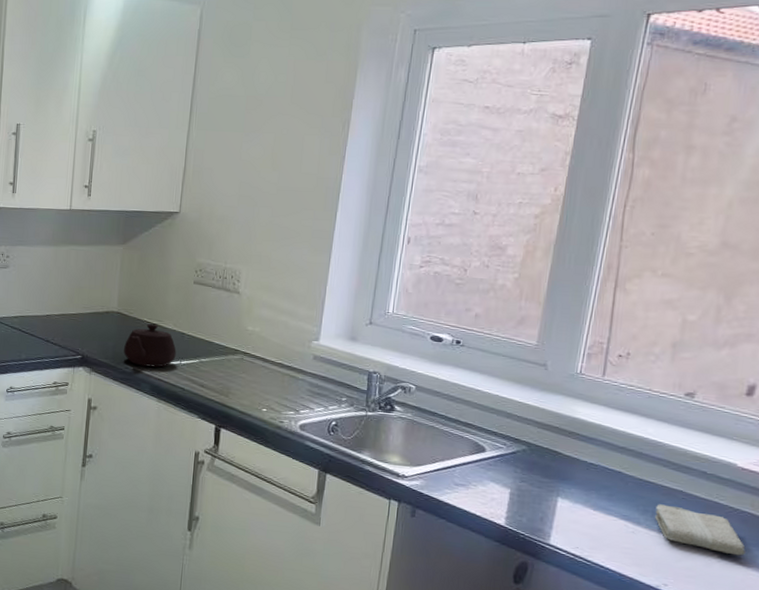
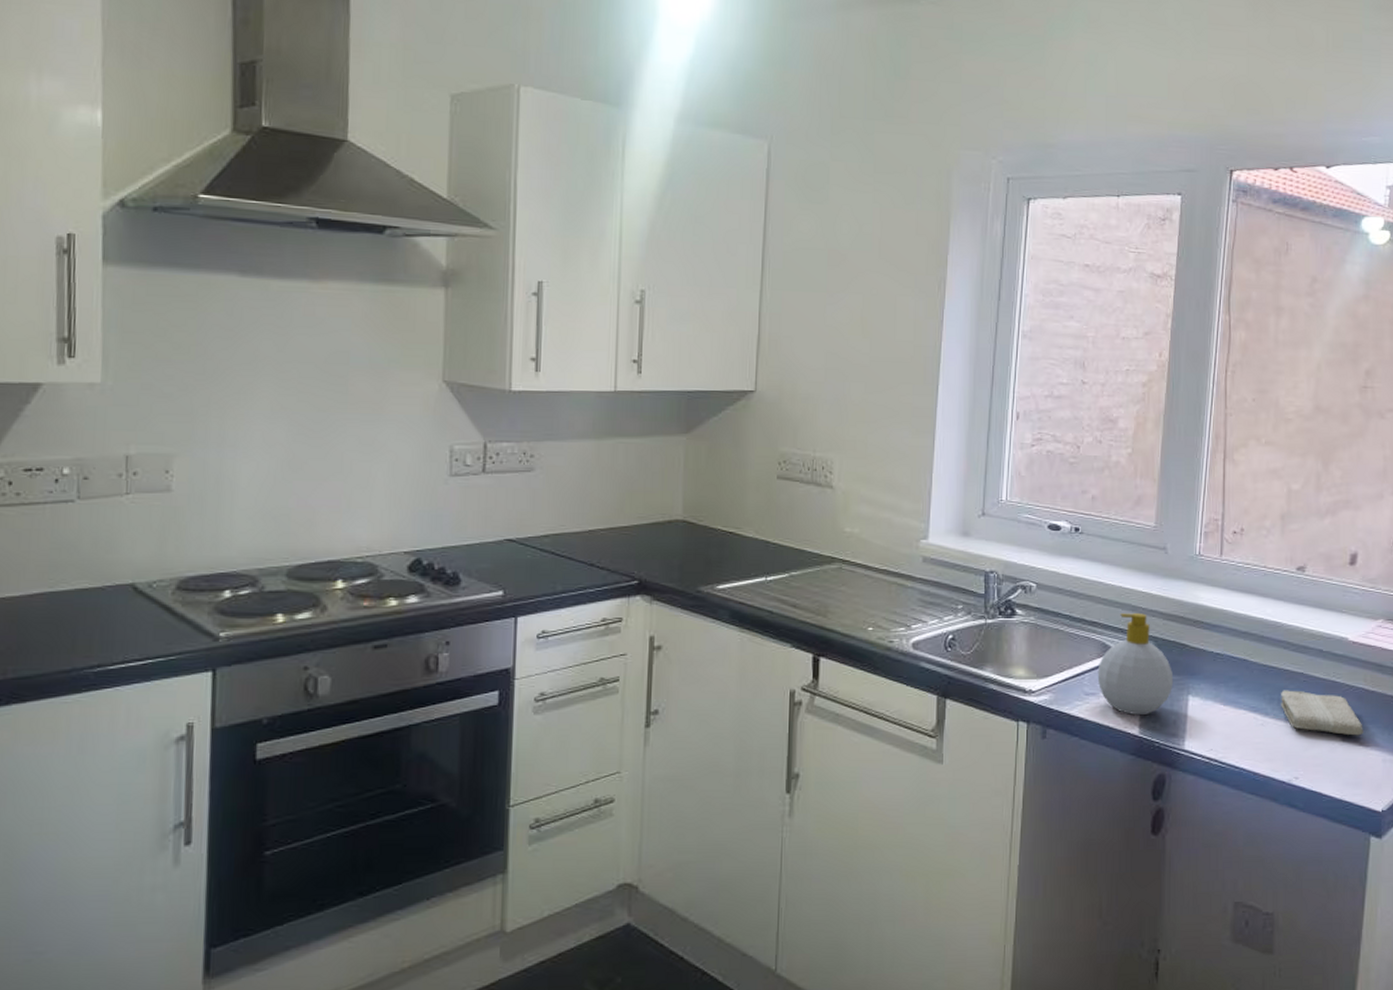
teapot: present [124,324,176,368] -> none [693,533,760,588]
soap bottle: none [468,418,544,509] -> present [1097,613,1174,716]

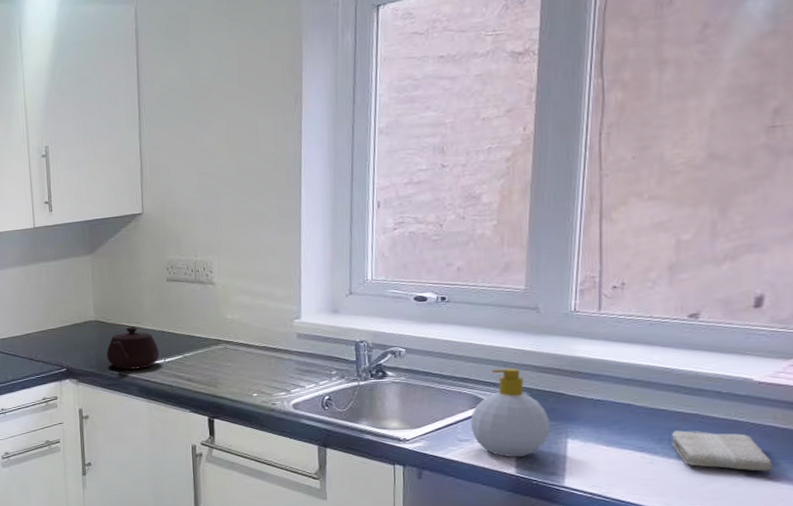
teapot: none [693,533,760,588] -> present [107,327,159,370]

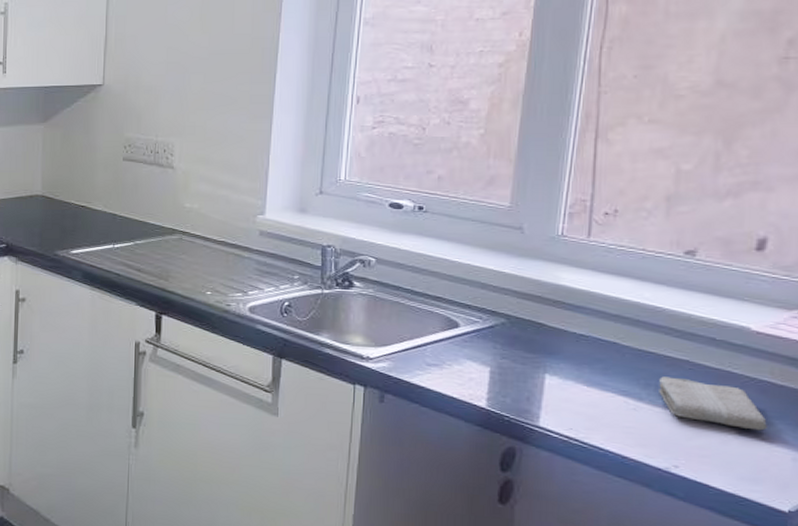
teapot: present [107,327,159,370] -> none [51,207,108,253]
soap bottle: present [470,368,551,458] -> none [441,290,528,389]

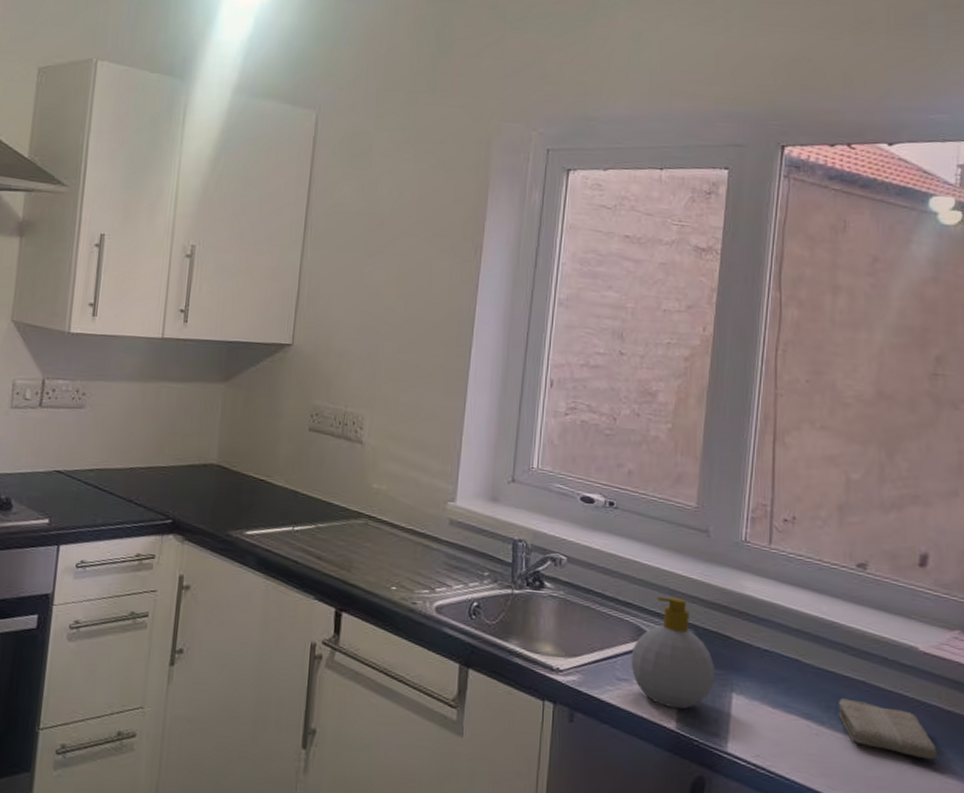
soap bottle: none [441,290,528,389] -> present [631,596,716,709]

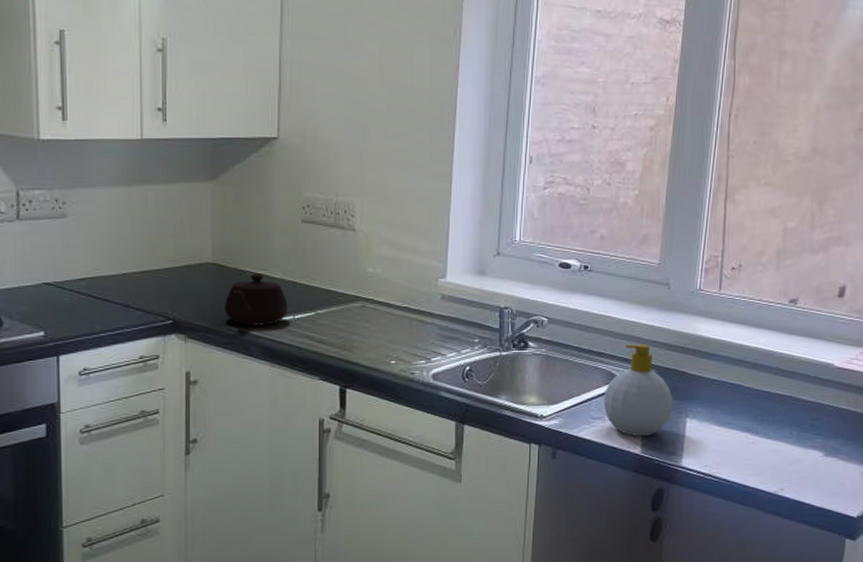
teapot: none [224,480,288,535] -> present [225,275,288,326]
washcloth: present [839,698,938,760] -> none [770,411,844,452]

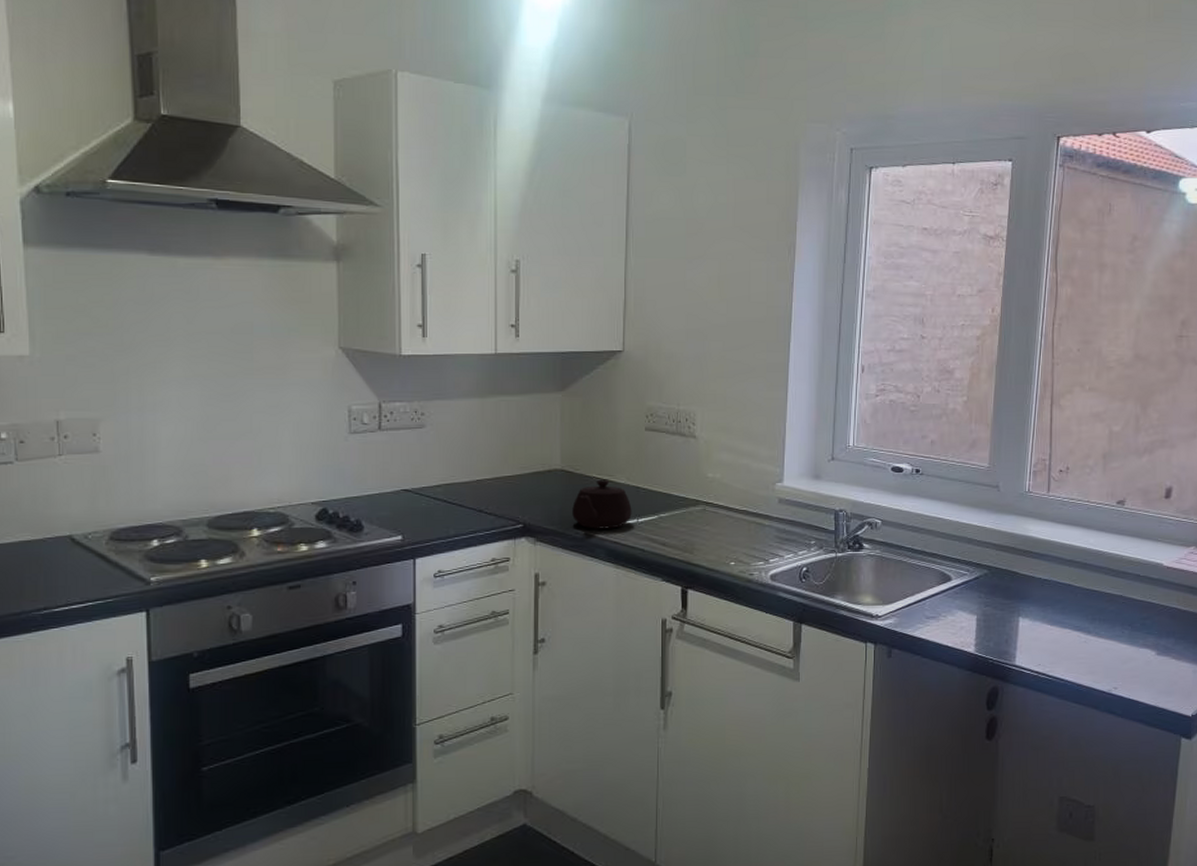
soap bottle: present [603,344,673,437] -> none [937,545,1006,636]

